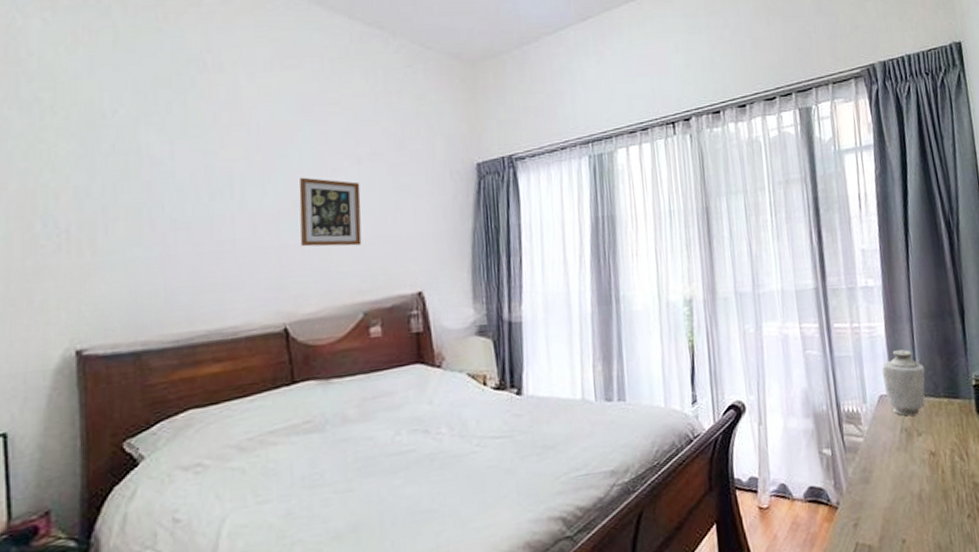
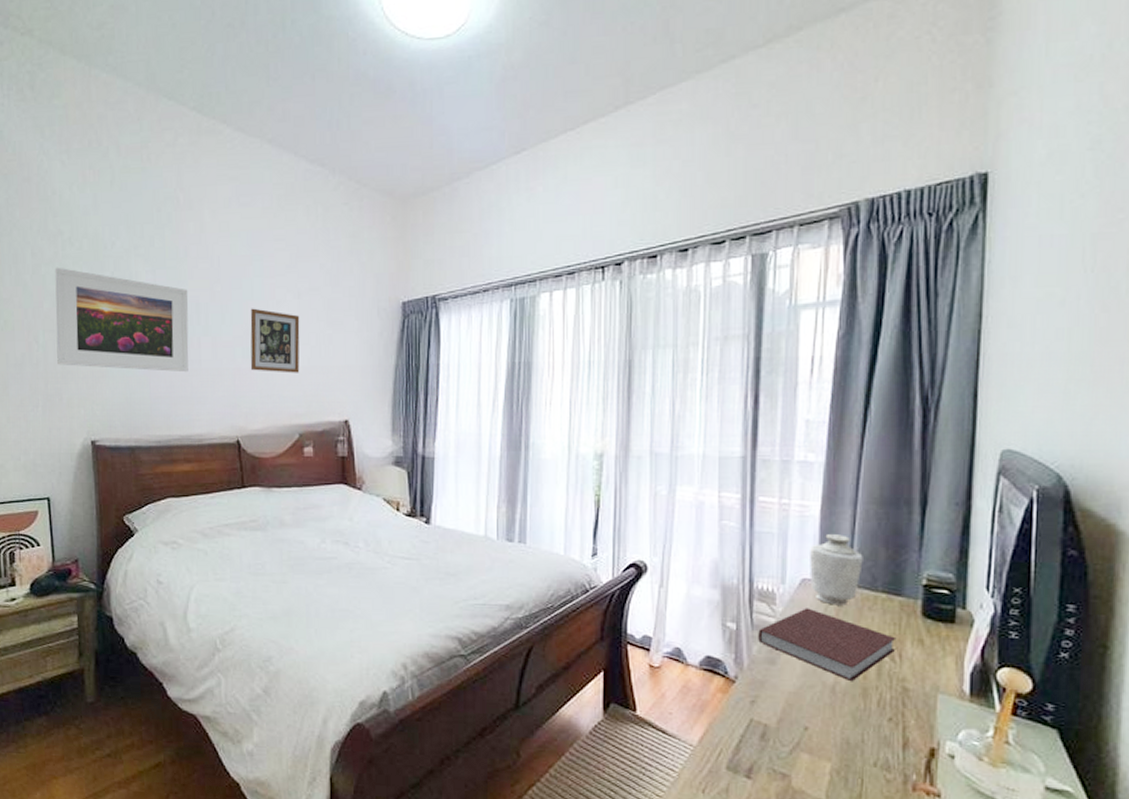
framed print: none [26,140,219,260] -> present [55,267,189,373]
notebook: none [850,422,962,487] -> present [758,608,897,682]

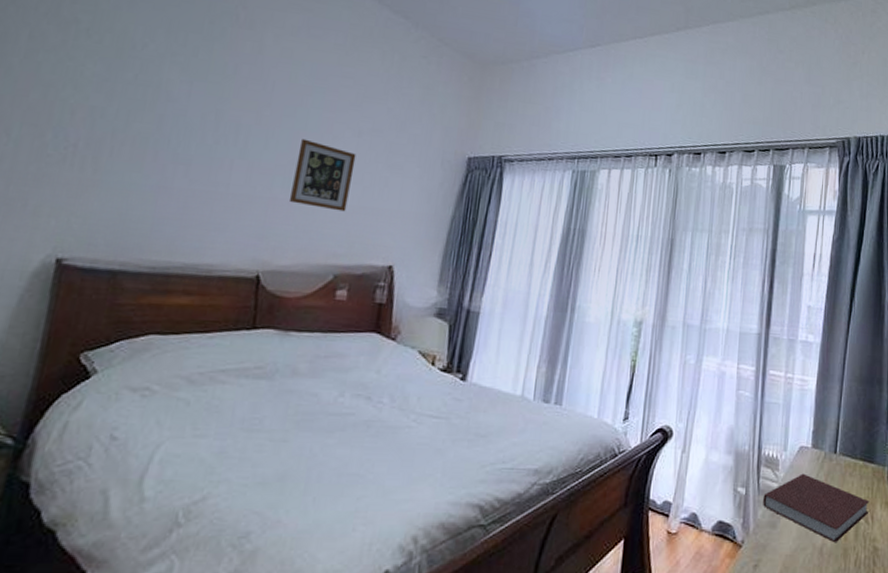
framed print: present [55,267,189,373] -> none [31,56,230,195]
vase: present [810,534,863,606] -> none [806,407,847,472]

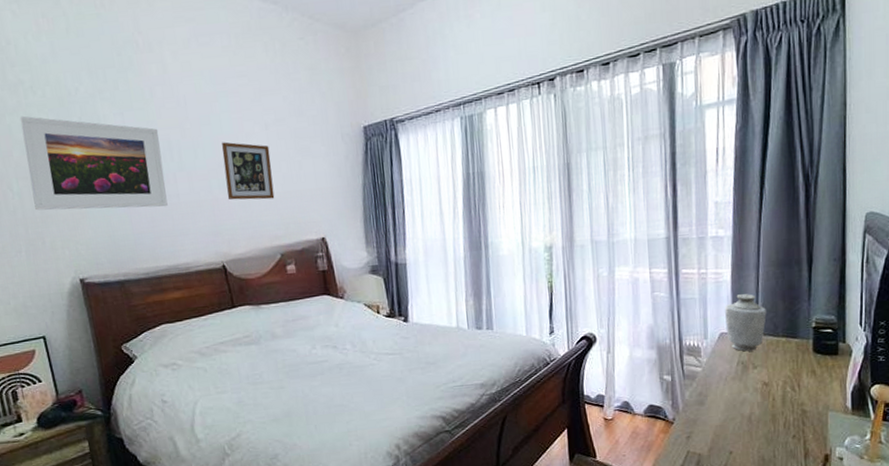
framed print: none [31,56,230,195] -> present [20,115,168,211]
notebook: present [763,473,870,543] -> none [689,356,795,411]
vase: none [806,407,847,472] -> present [725,294,767,352]

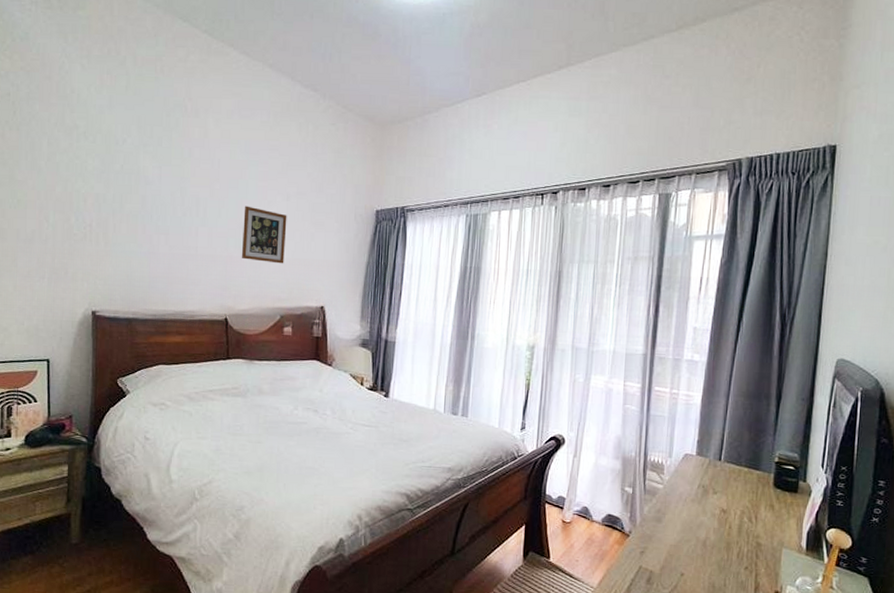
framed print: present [20,115,168,211] -> none [65,156,190,257]
vase: present [725,294,767,352] -> none [691,419,732,476]

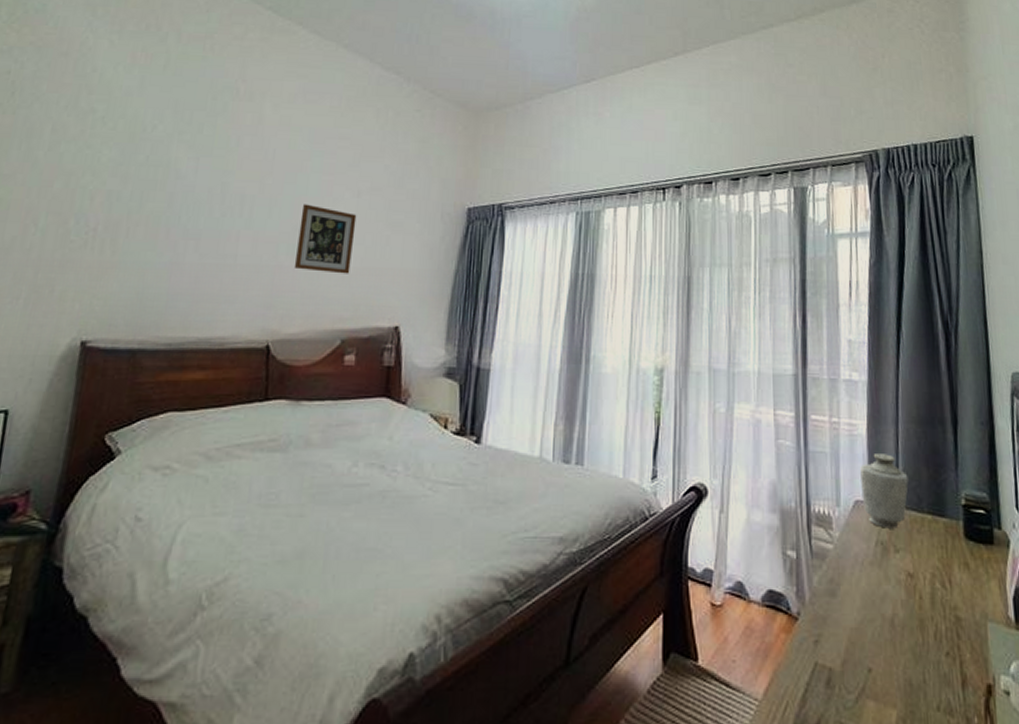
vase: none [691,419,732,476] -> present [860,454,909,528]

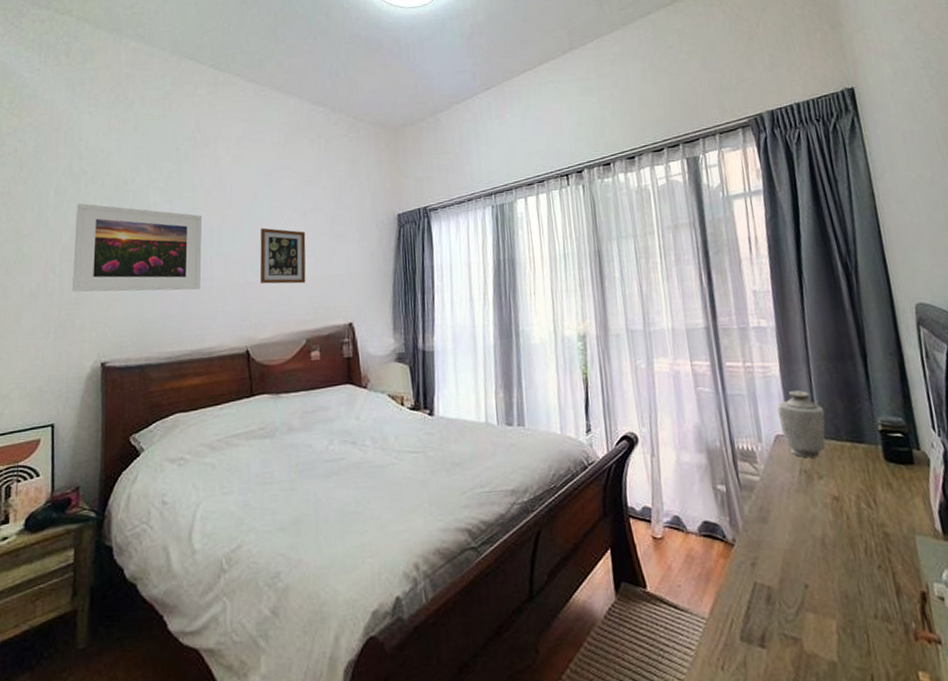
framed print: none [57,145,234,268] -> present [72,203,203,292]

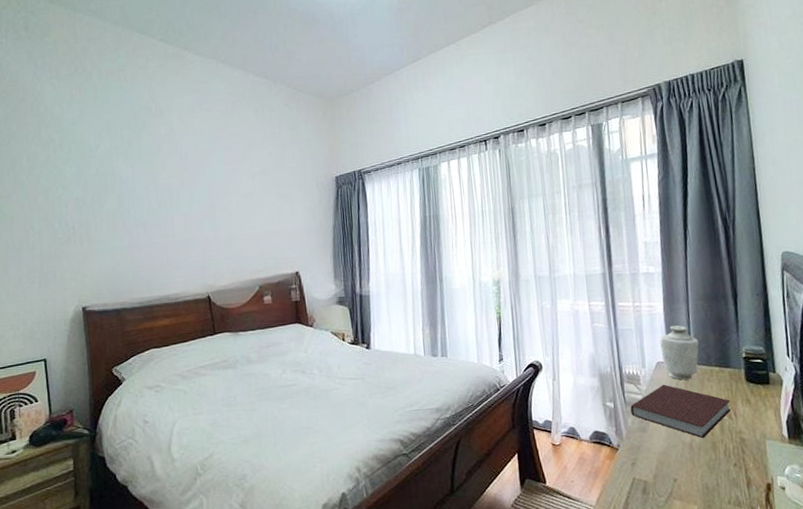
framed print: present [72,203,203,292] -> none [48,167,164,247]
picture frame: present [259,227,306,284] -> none [214,189,257,239]
notebook: none [746,463,869,533] -> present [630,384,731,439]

